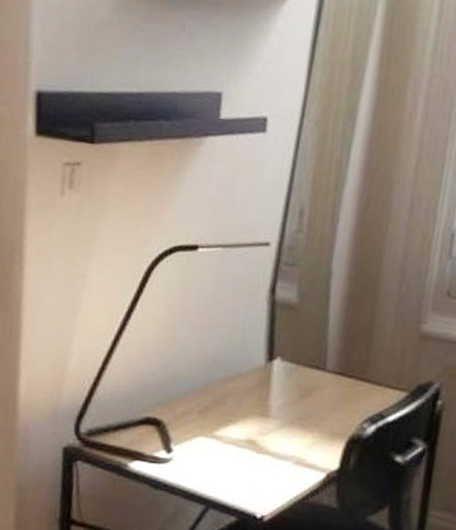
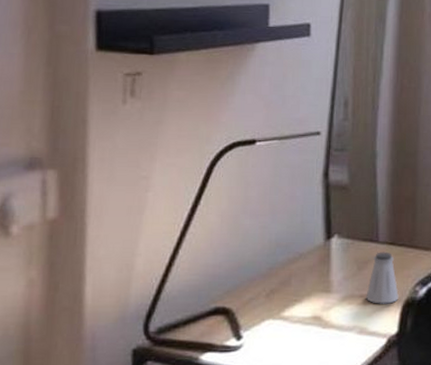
saltshaker: none [306,381,344,438] -> present [366,252,399,304]

